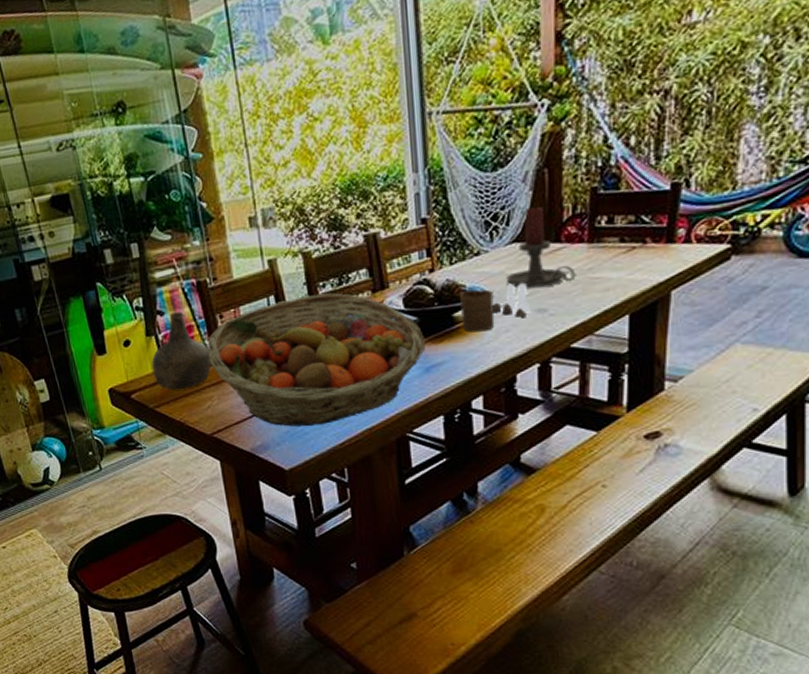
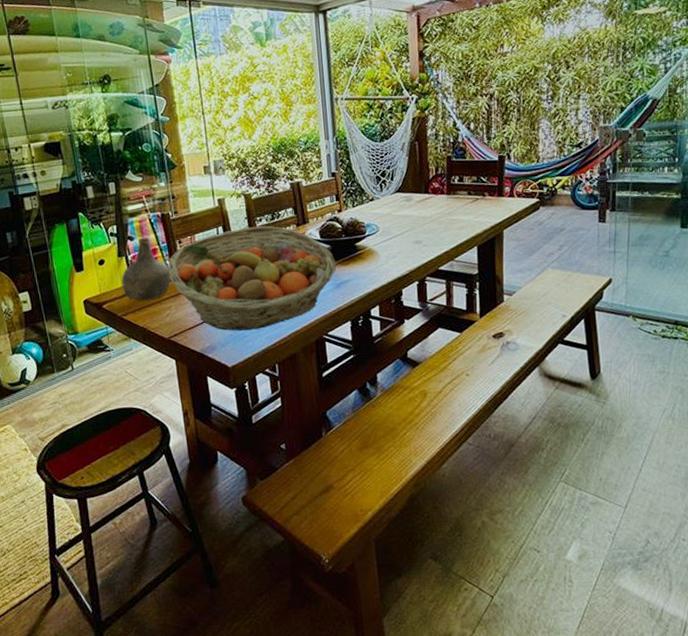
cup: present [460,289,495,332] -> none [360,225,386,258]
salt and pepper shaker set: present [492,283,531,318] -> none [383,222,411,247]
candle holder: present [506,206,576,288] -> none [392,167,440,225]

